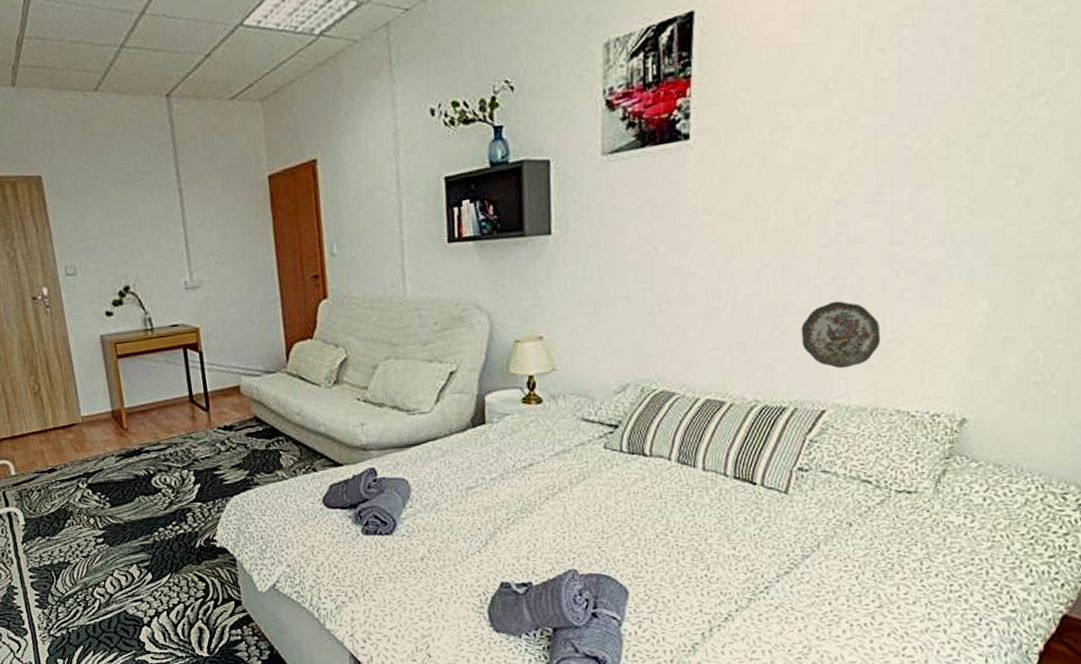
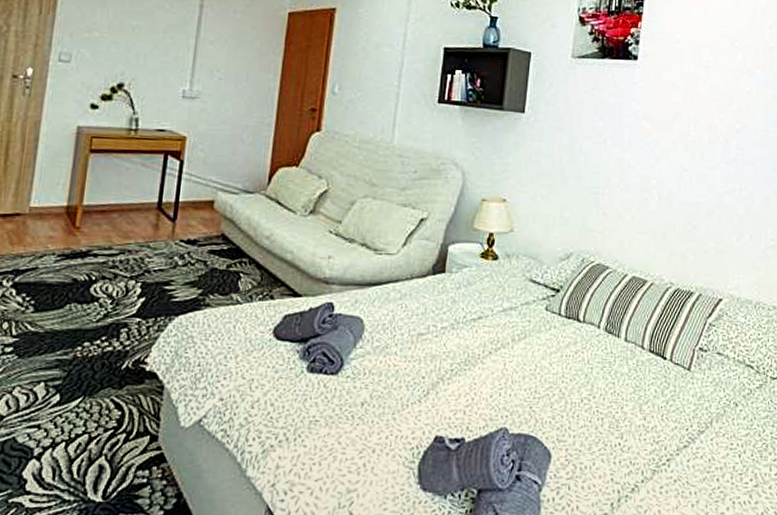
decorative plate: present [801,300,881,369] -> none [707,208,764,265]

